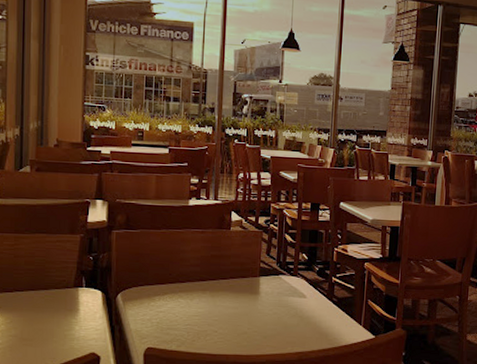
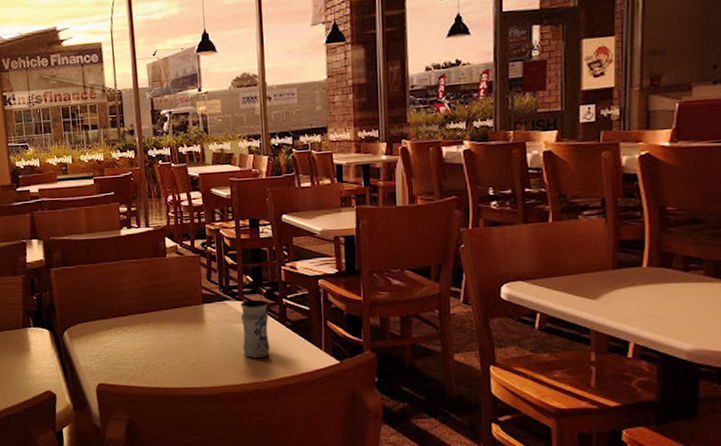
jar: none [291,275,319,330] -> present [240,299,271,358]

